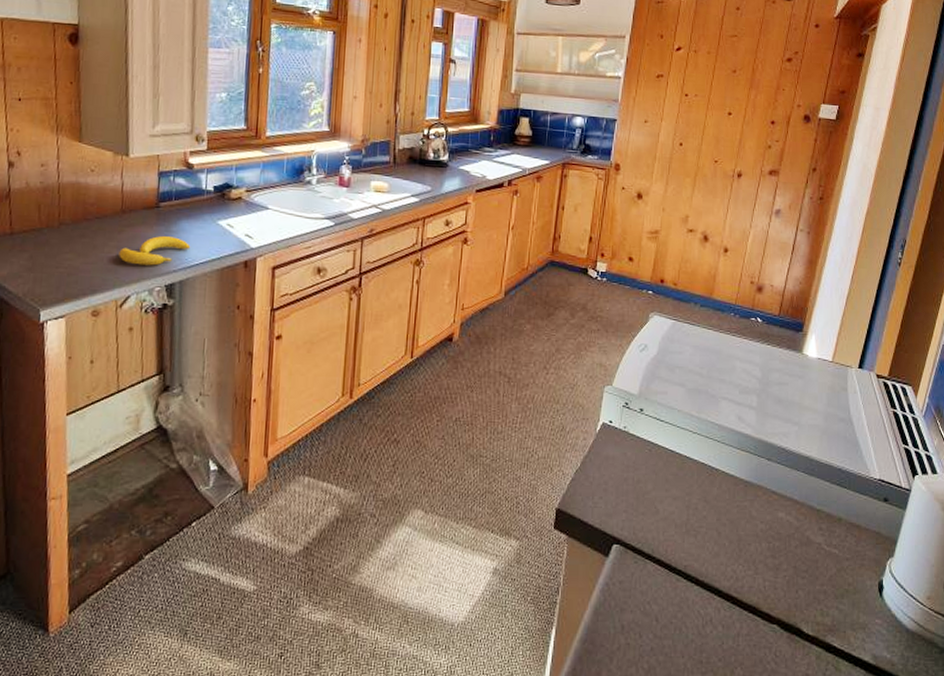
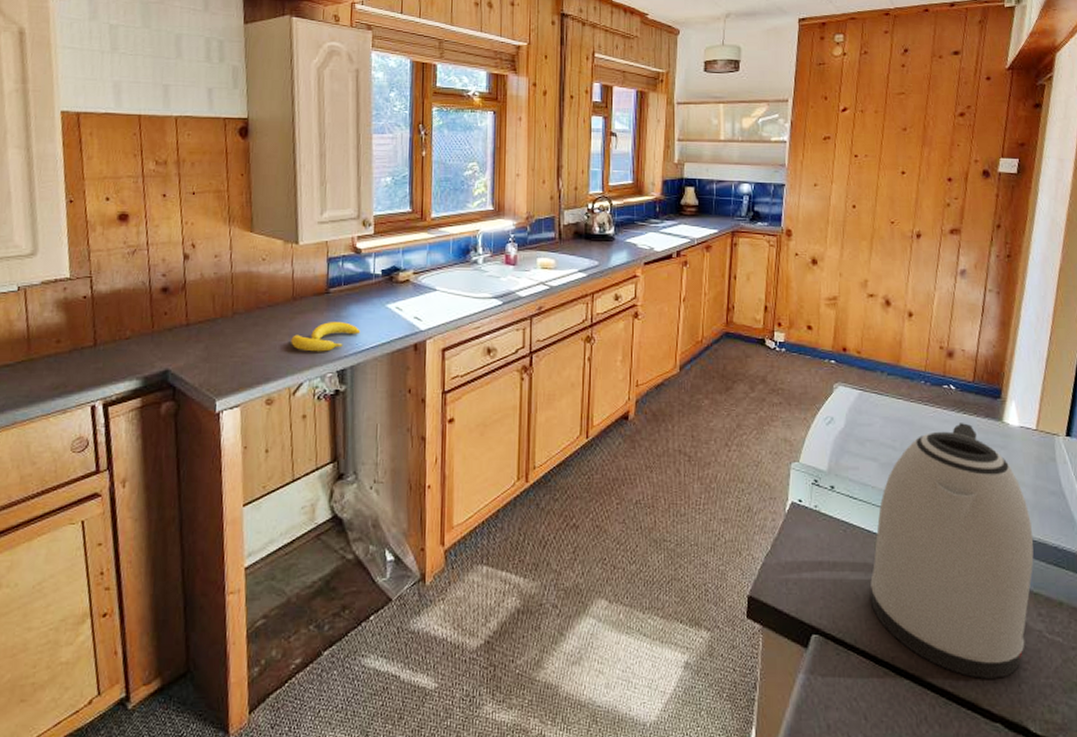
kettle: none [669,353,820,585] -> present [870,423,1034,679]

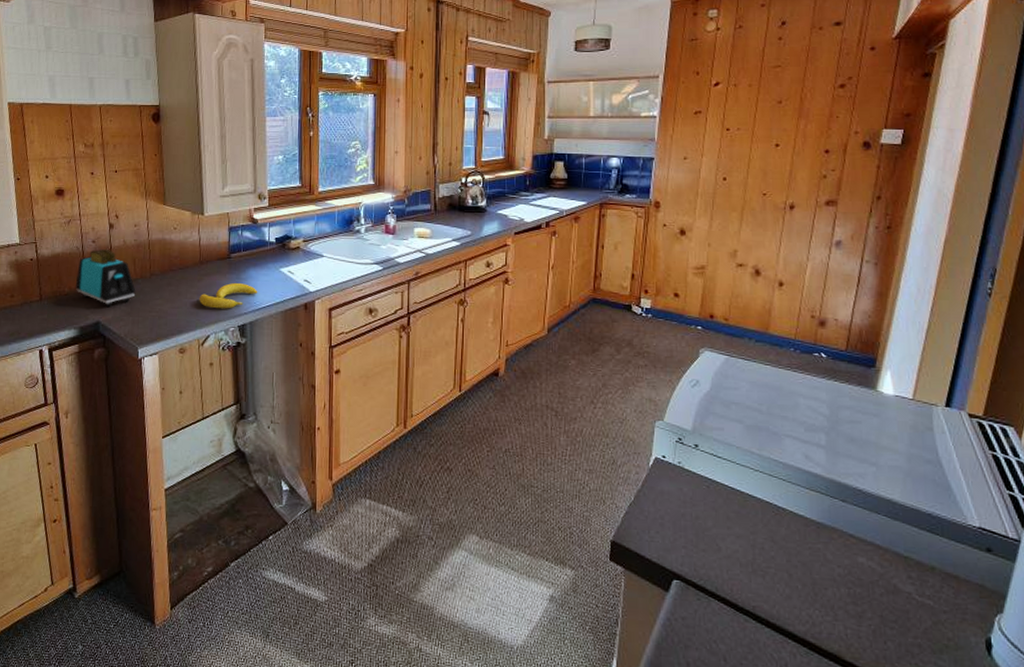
toaster: none [139,283,215,353] -> present [75,248,136,308]
kettle: present [870,423,1034,679] -> none [732,390,906,635]

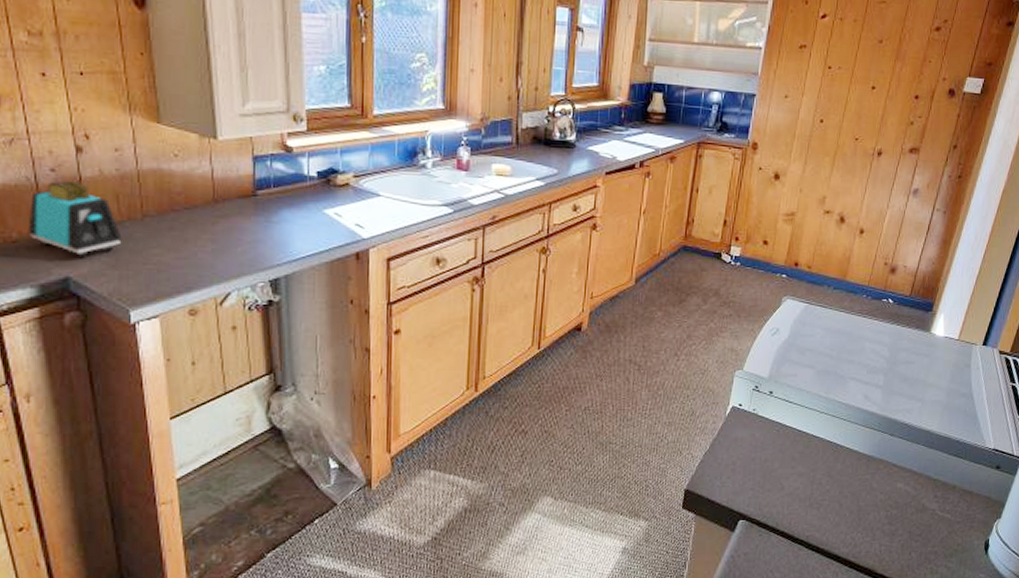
banana: present [199,282,258,309] -> none [214,226,295,260]

